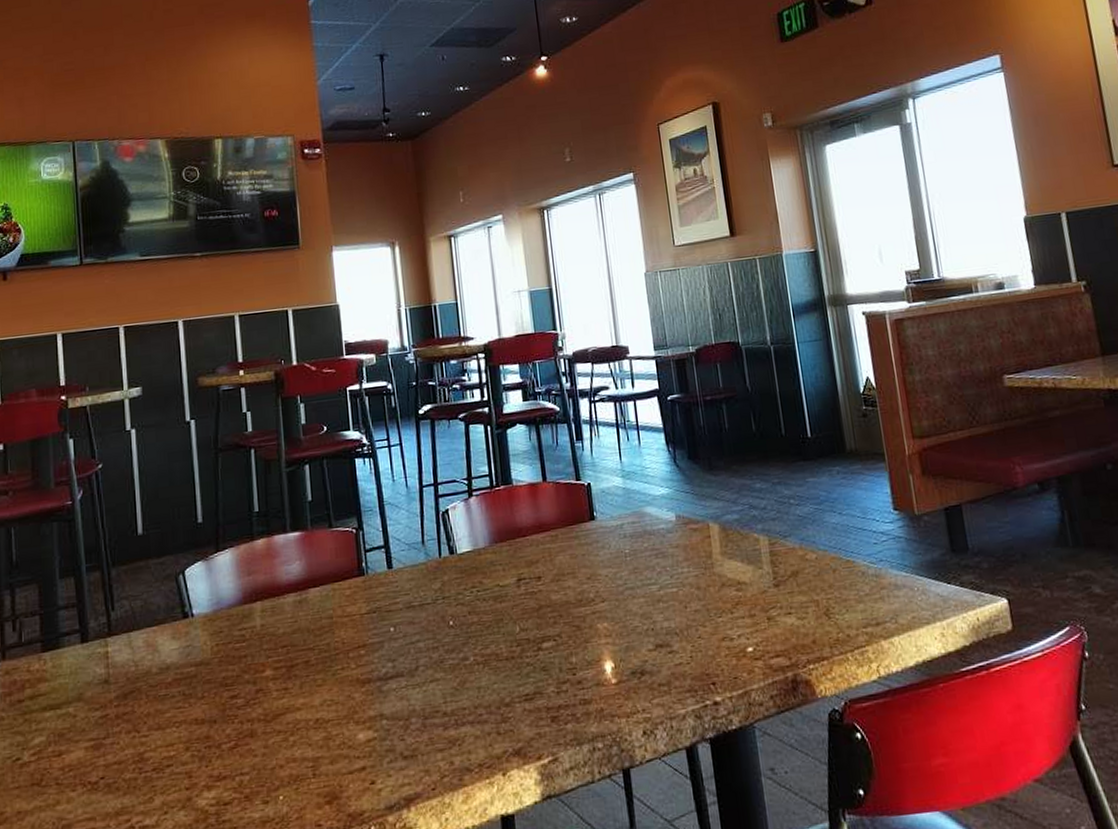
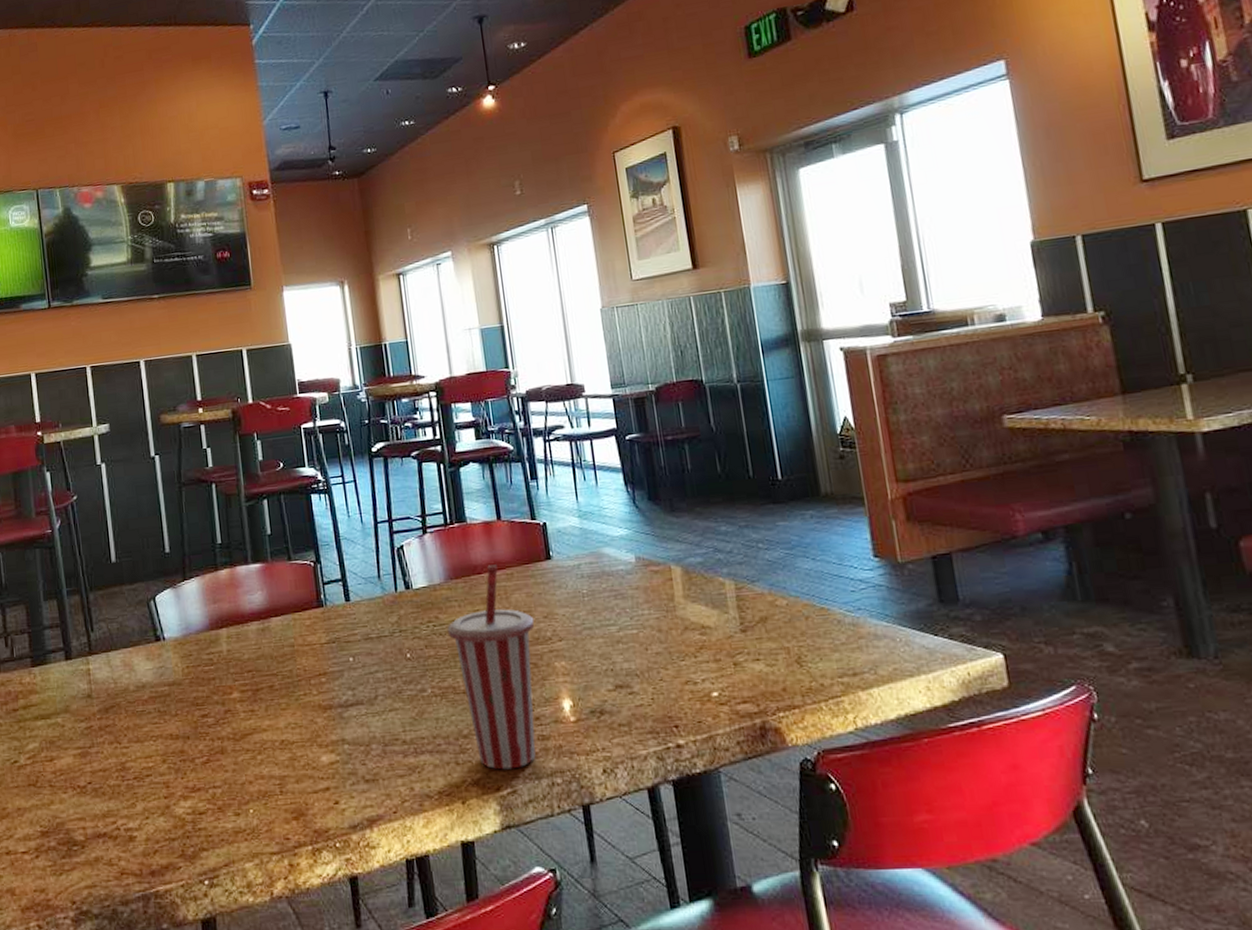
cup with straw: none [491,526,578,738] -> present [447,564,536,770]

